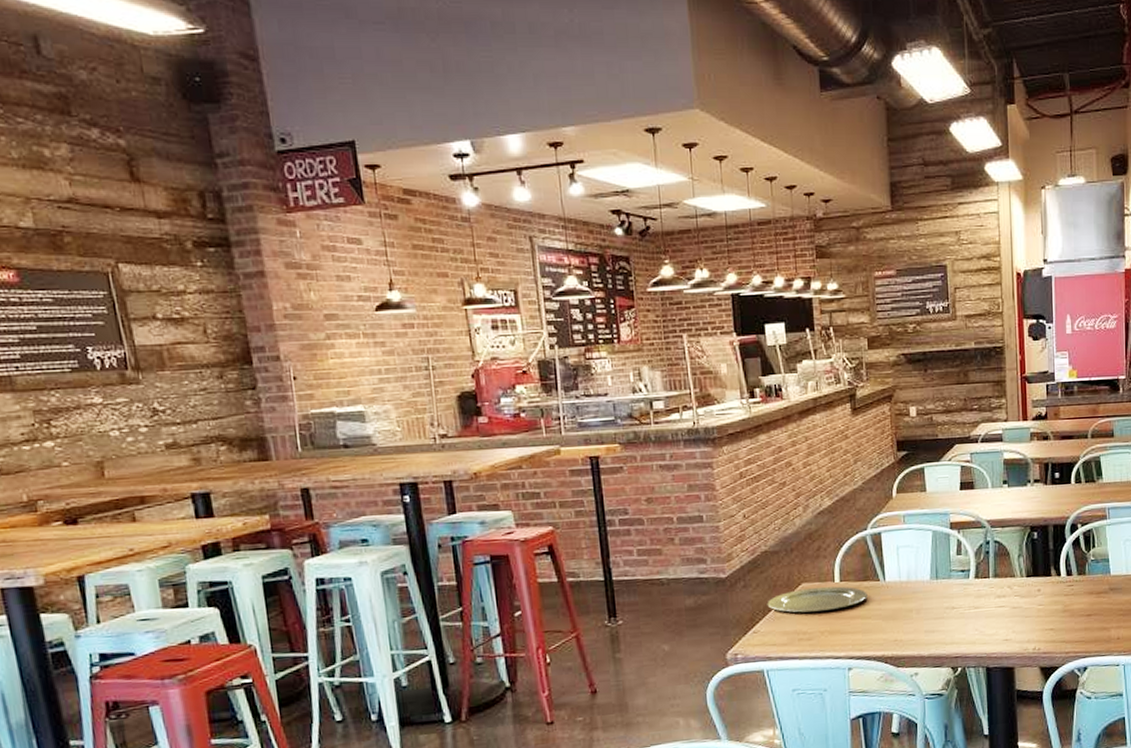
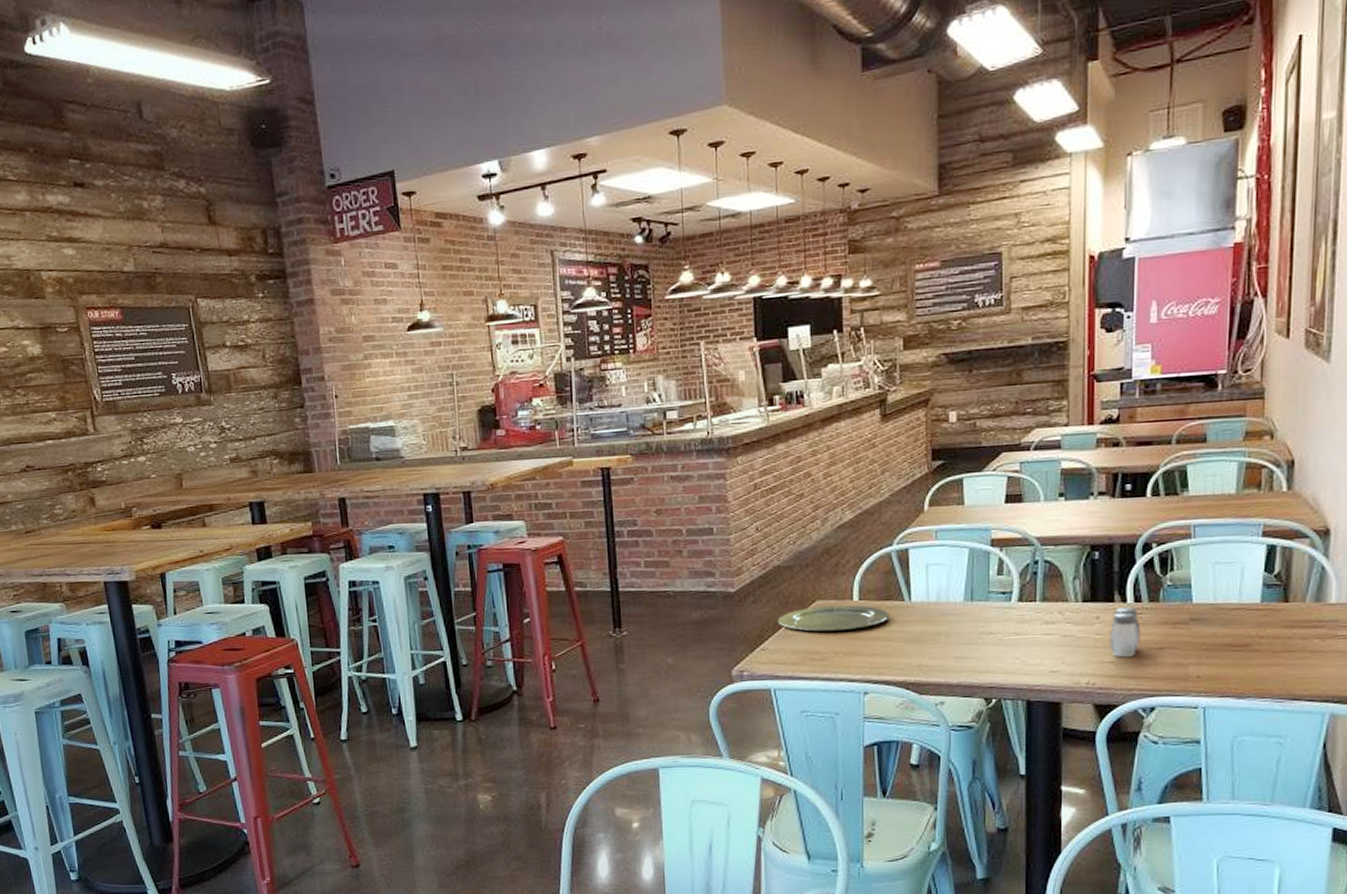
salt and pepper shaker: none [1049,580,1073,625] -> present [1110,607,1141,658]

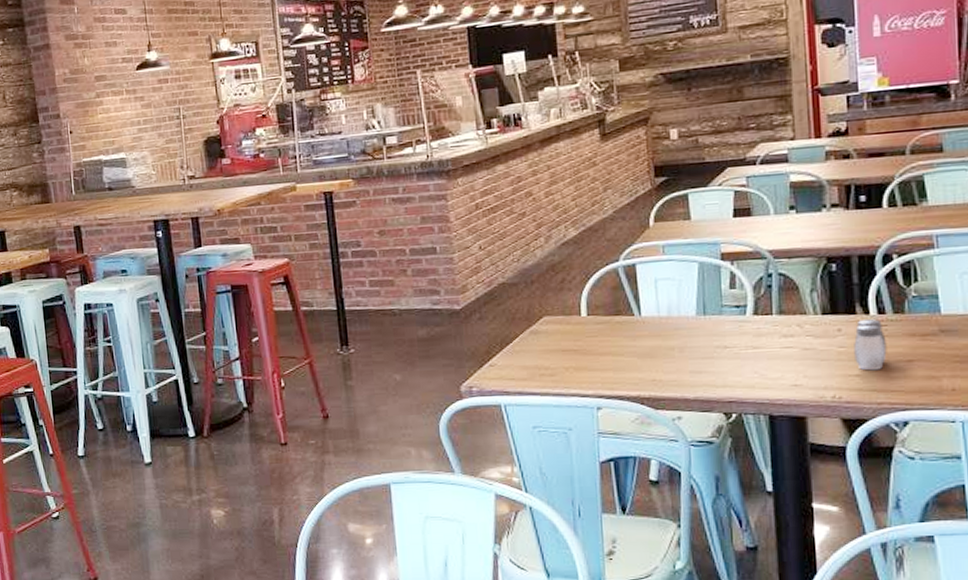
plate: present [777,605,890,632] -> none [504,320,620,348]

